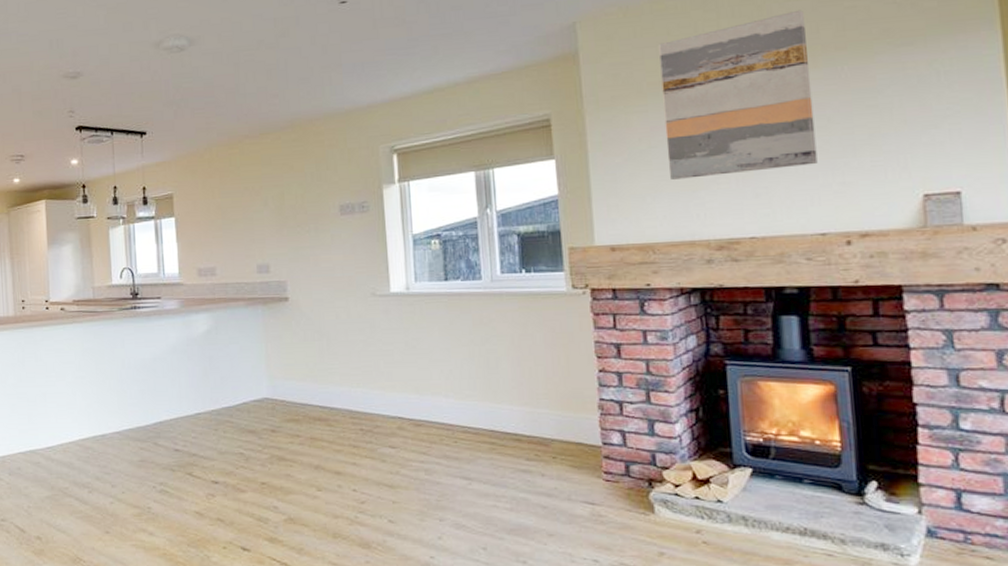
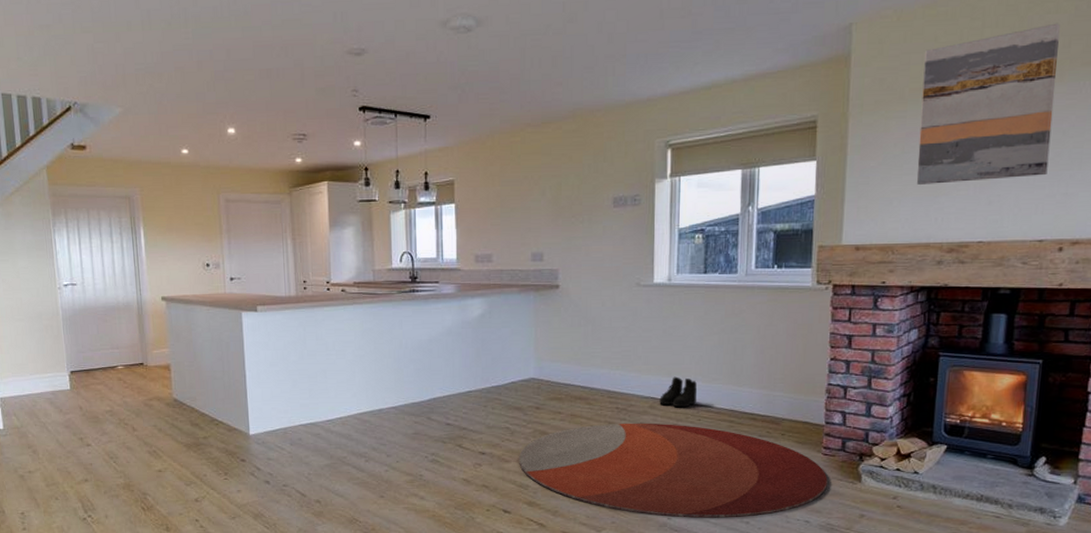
rug: none [256,446,615,557] -> present [519,423,828,518]
boots: none [408,393,450,429] -> present [659,376,697,408]

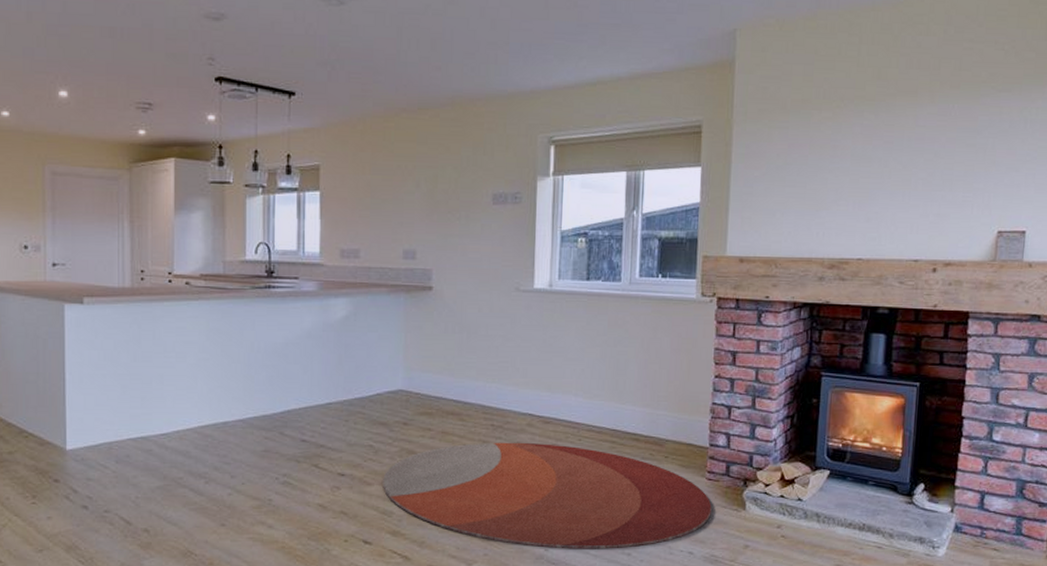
boots: present [659,376,697,408] -> none [538,391,578,426]
wall art: present [916,23,1060,185] -> none [798,45,931,198]

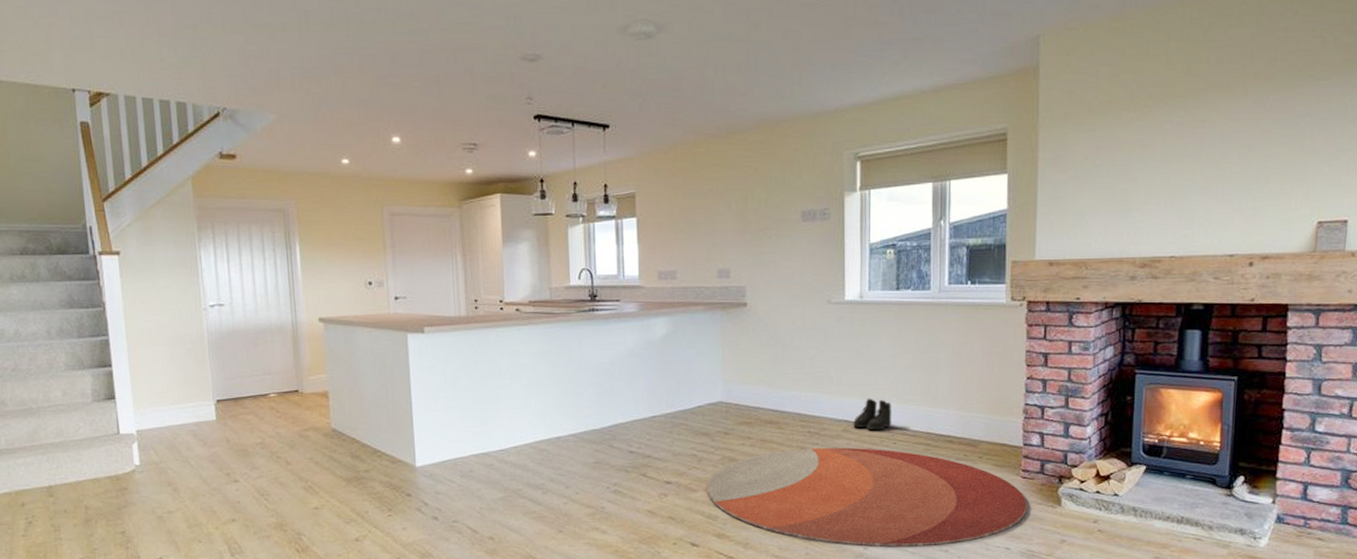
boots: none [538,391,578,426] -> present [853,398,891,431]

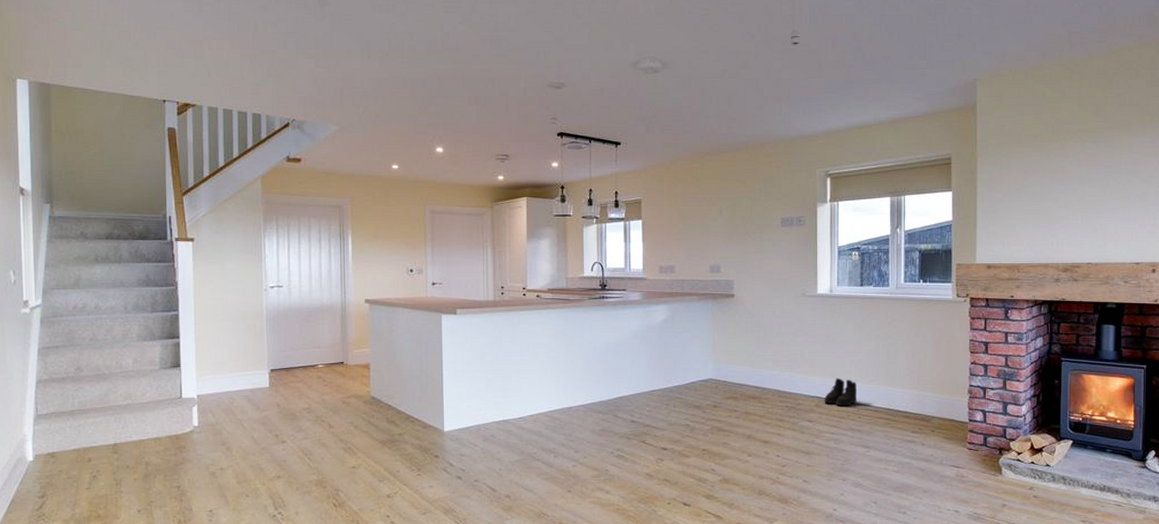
rug: present [707,447,1027,548] -> none [698,420,973,509]

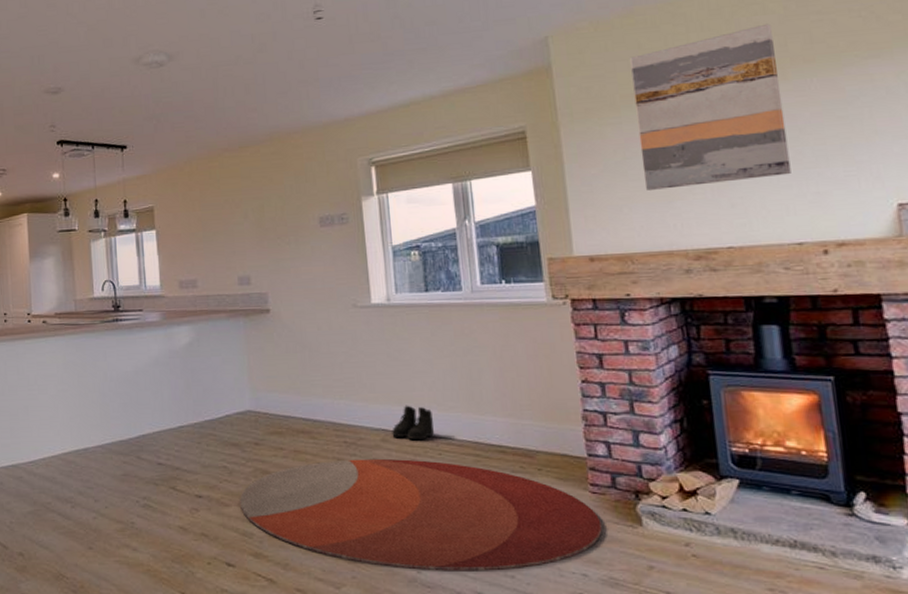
rug: none [698,420,973,509] -> present [240,458,602,571]
wall art: none [1034,86,1140,214] -> present [630,23,791,190]

